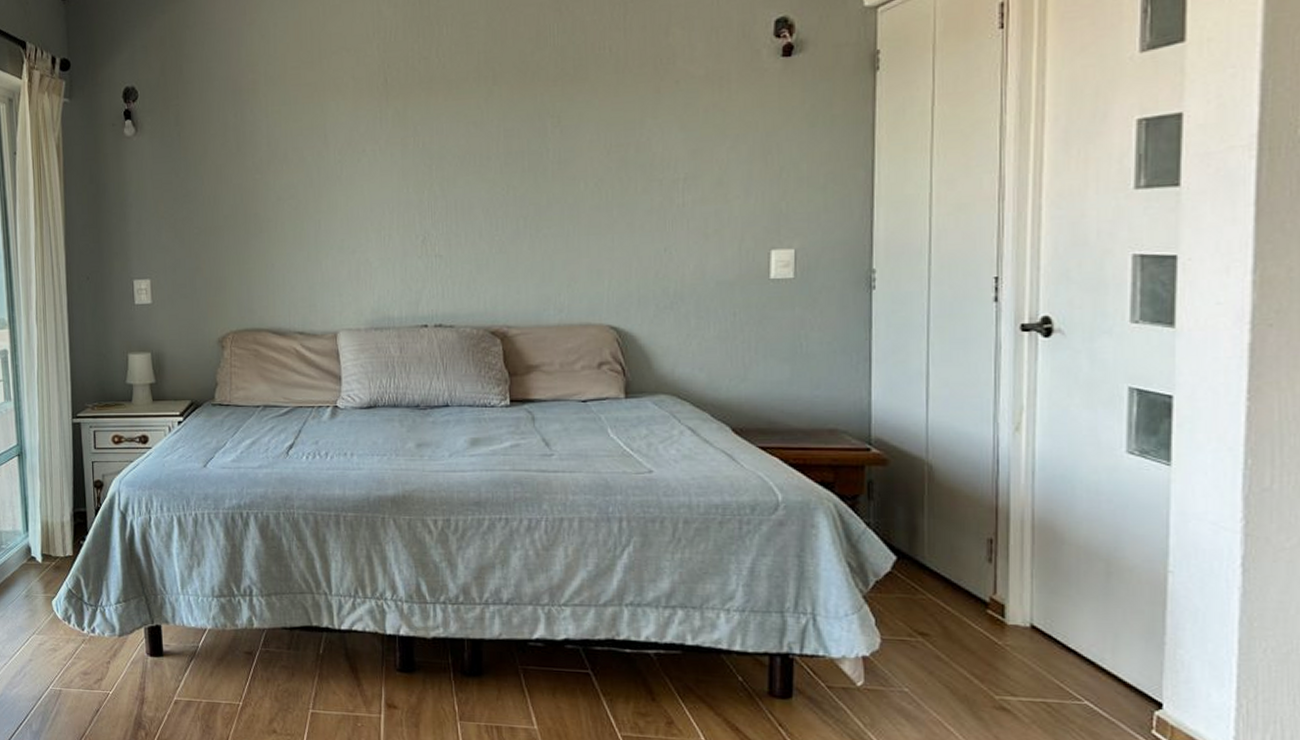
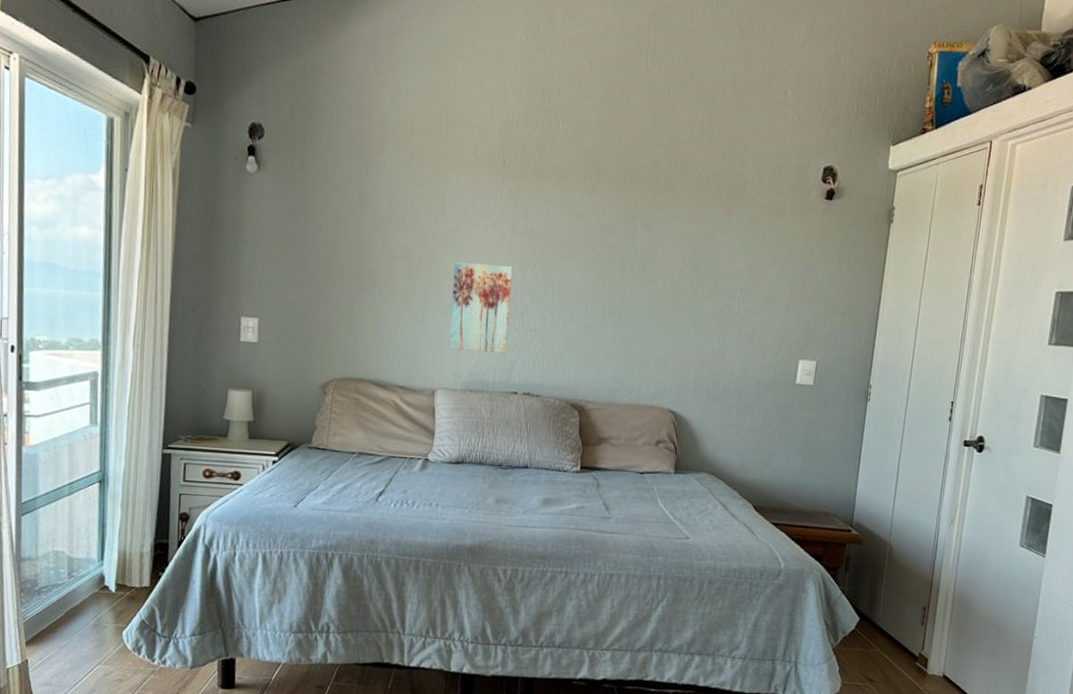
wall art: none [344,189,411,288] -> present [449,262,513,354]

